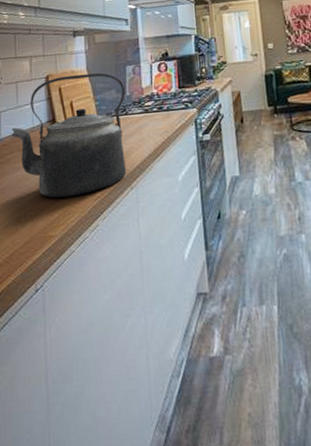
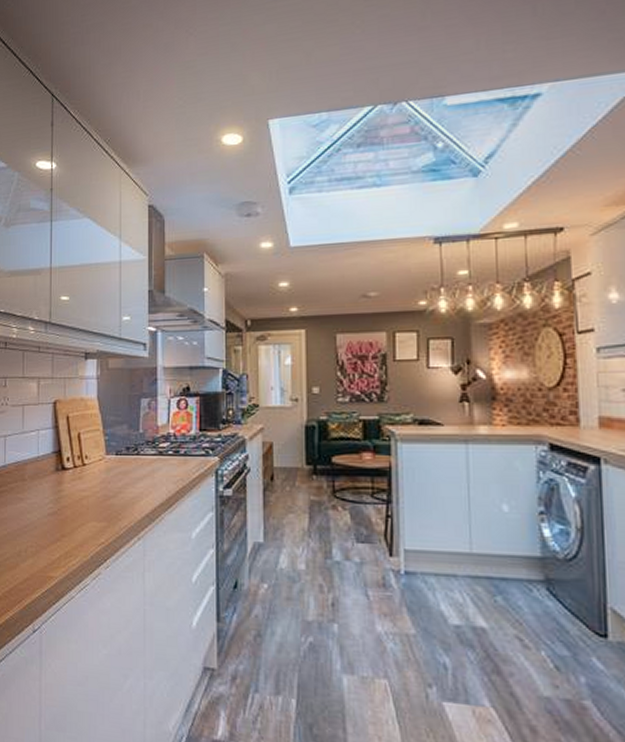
kettle: present [11,72,126,198] -> none [15,403,139,538]

